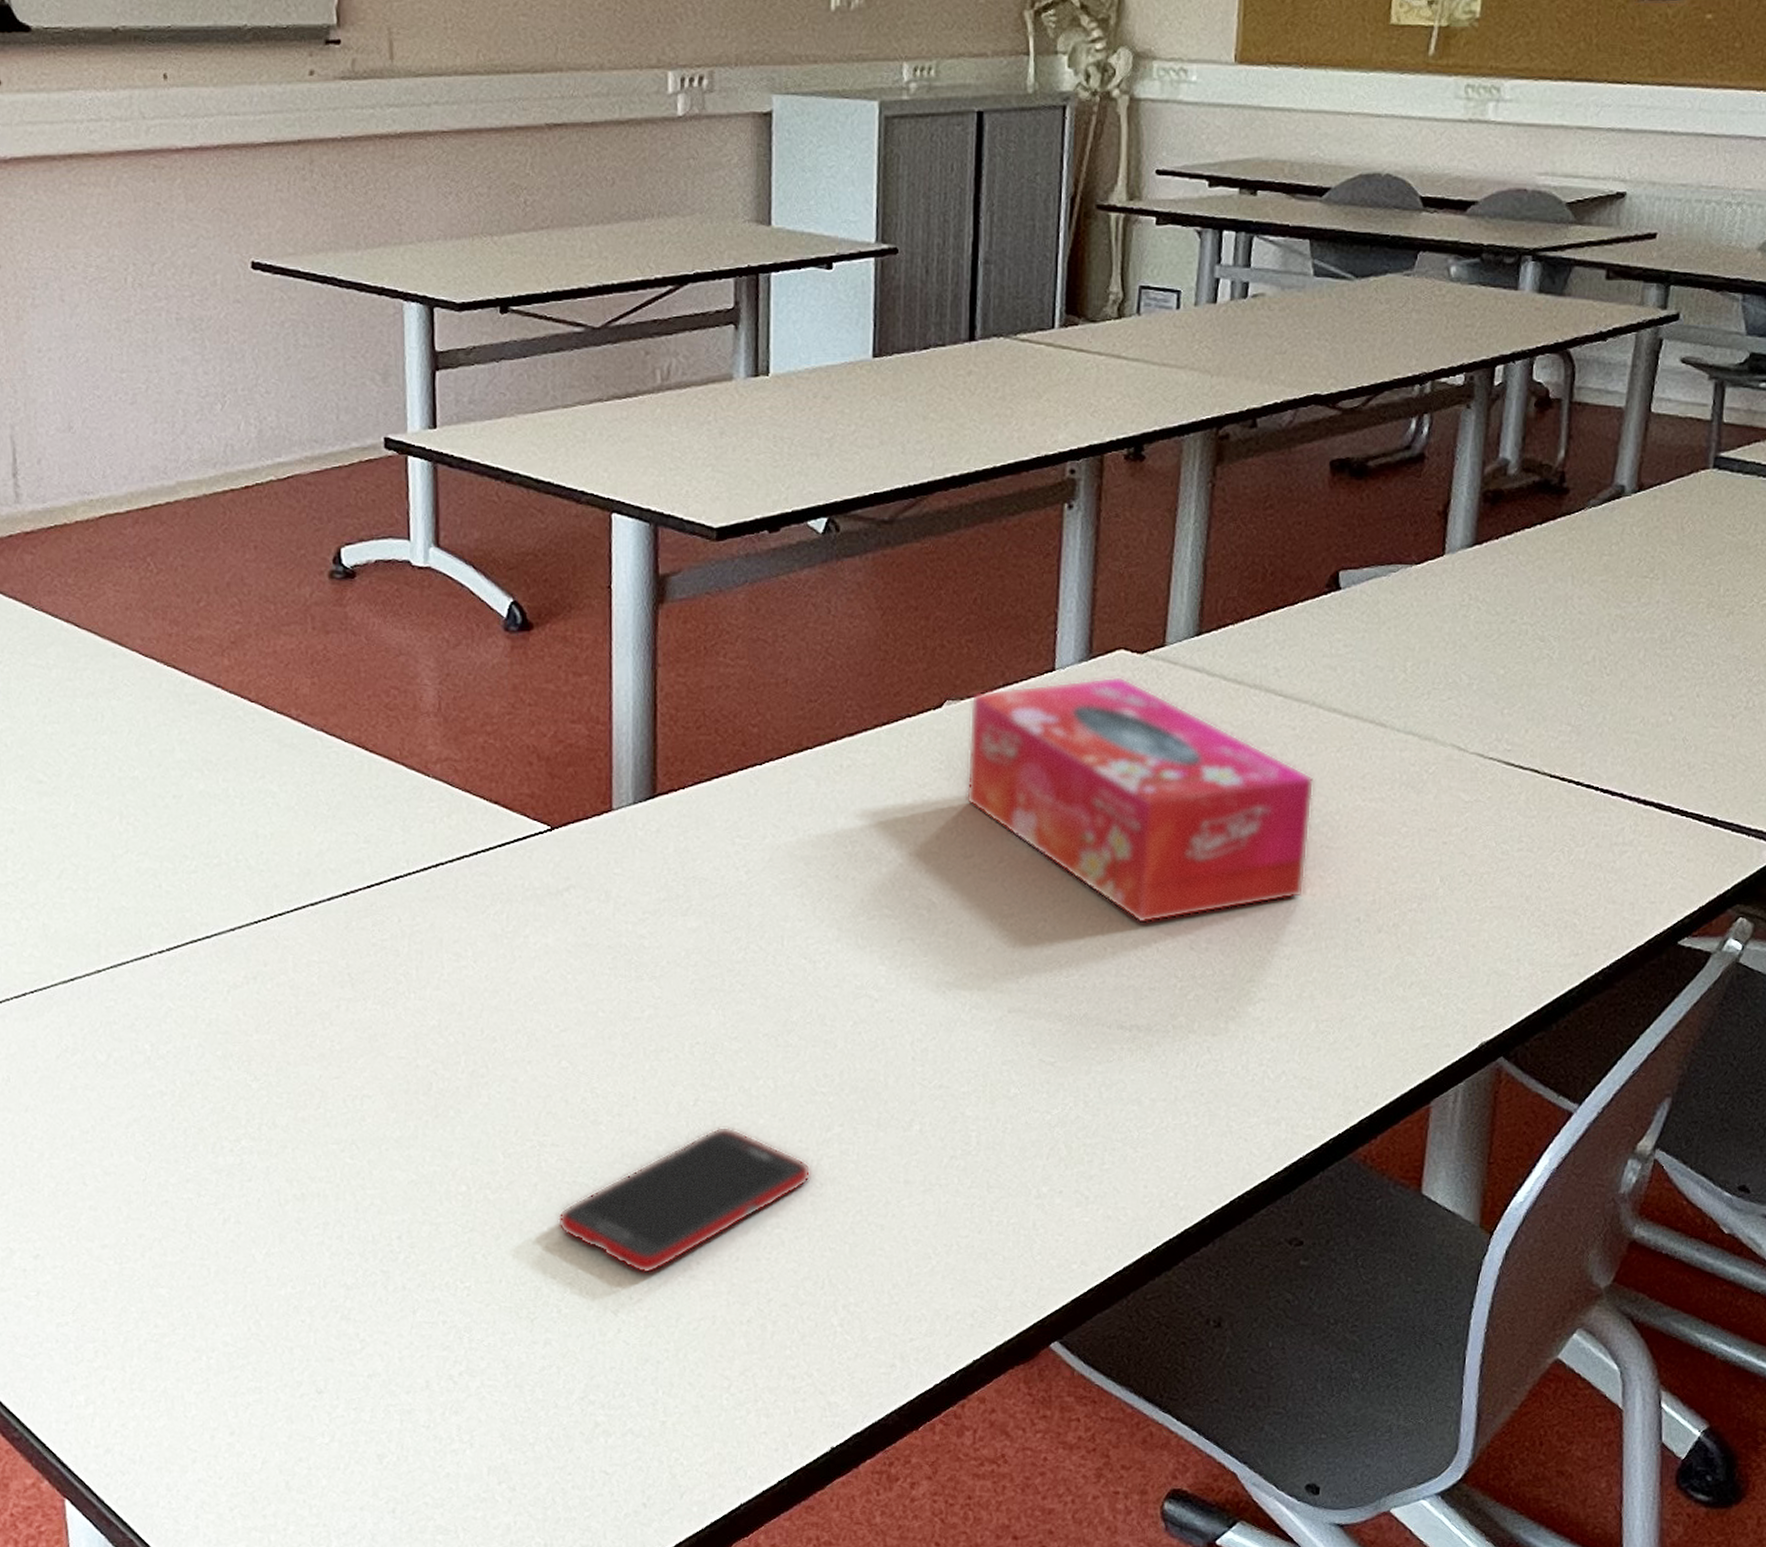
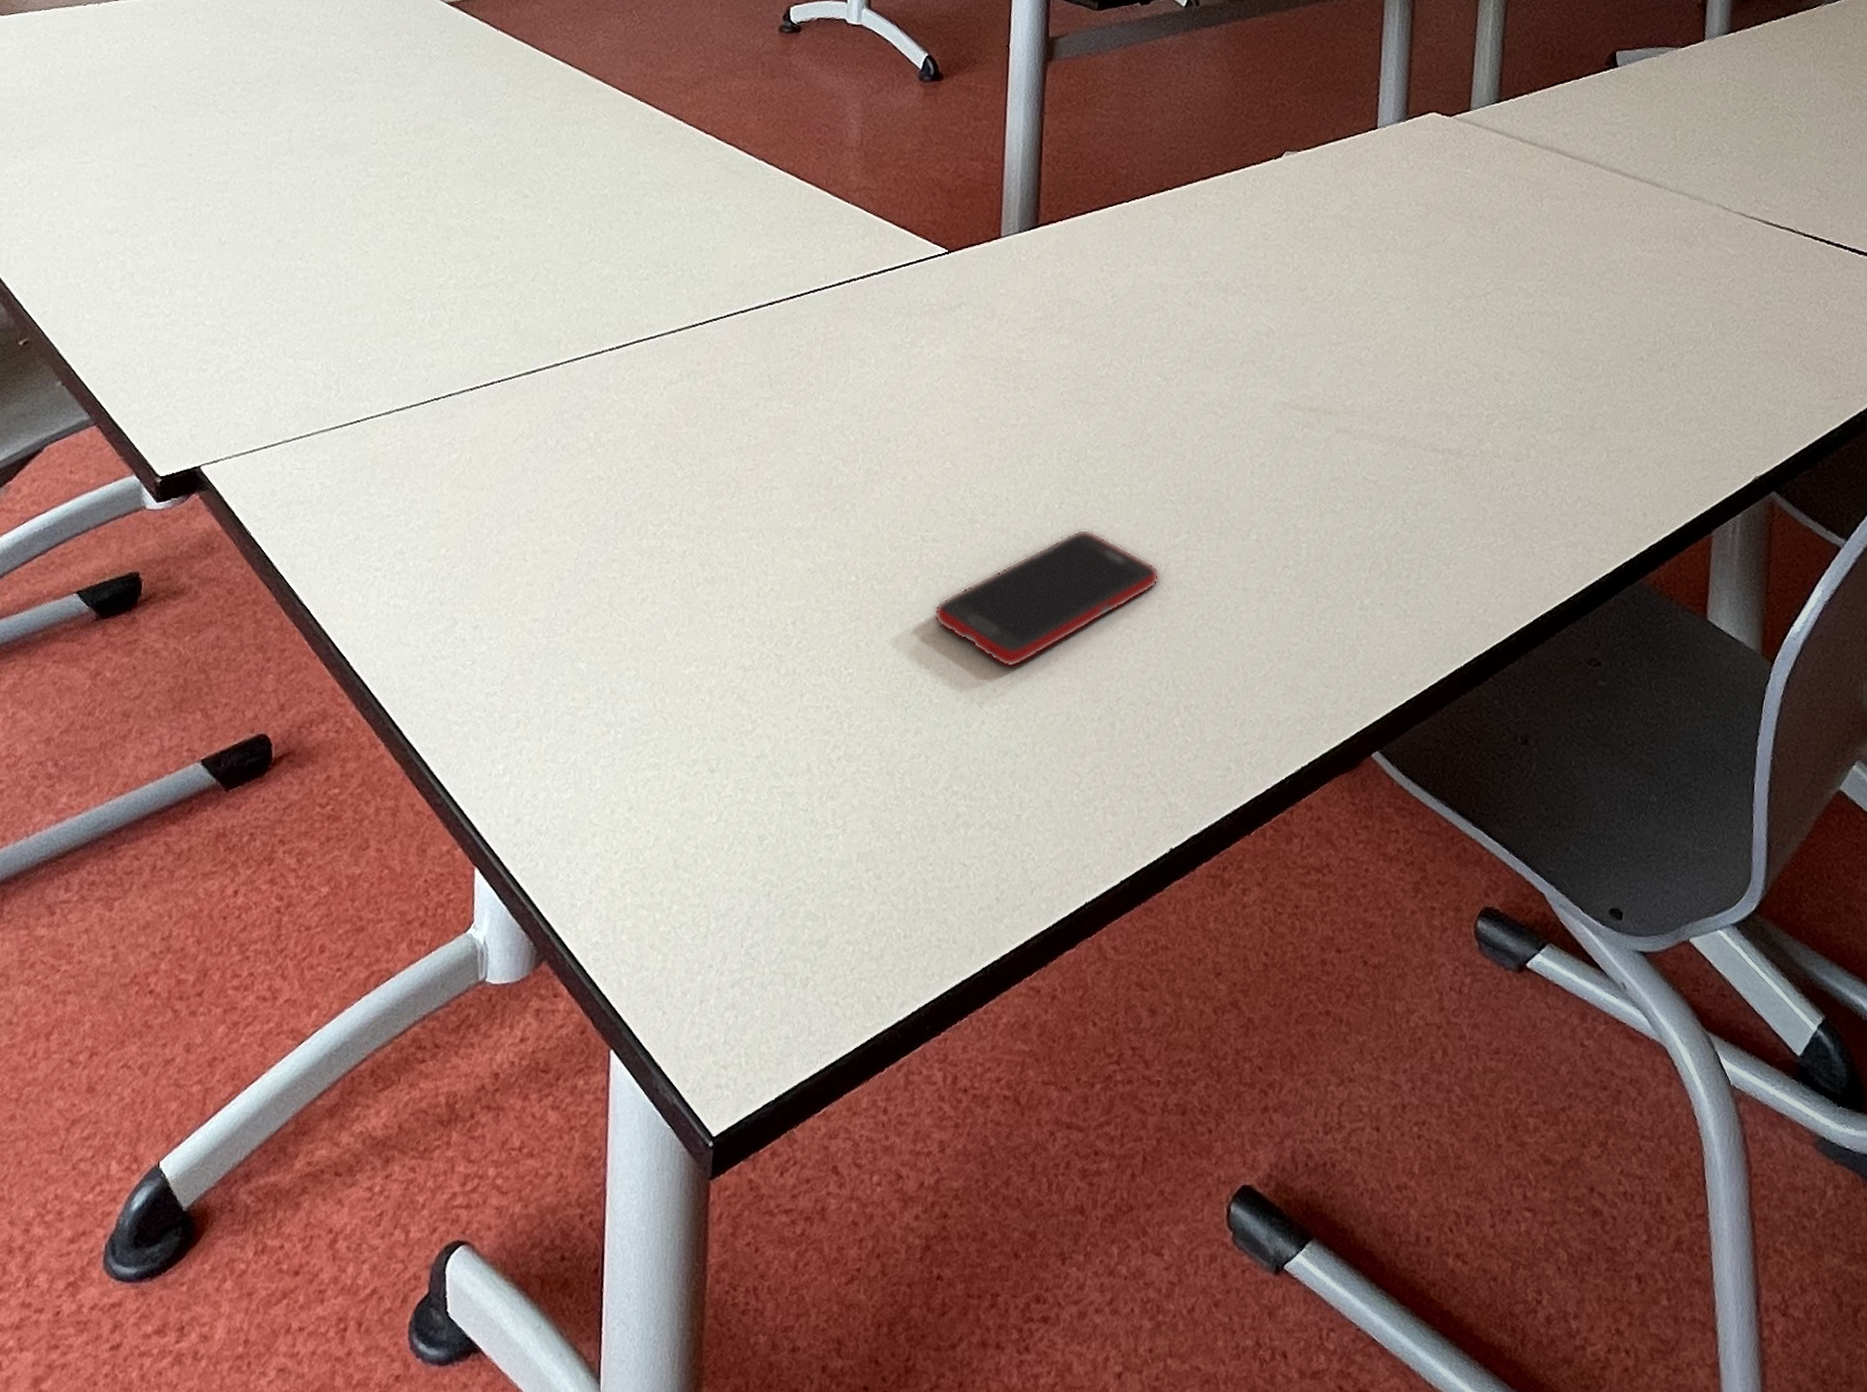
tissue box: present [965,675,1314,924] -> none [1301,134,1600,356]

